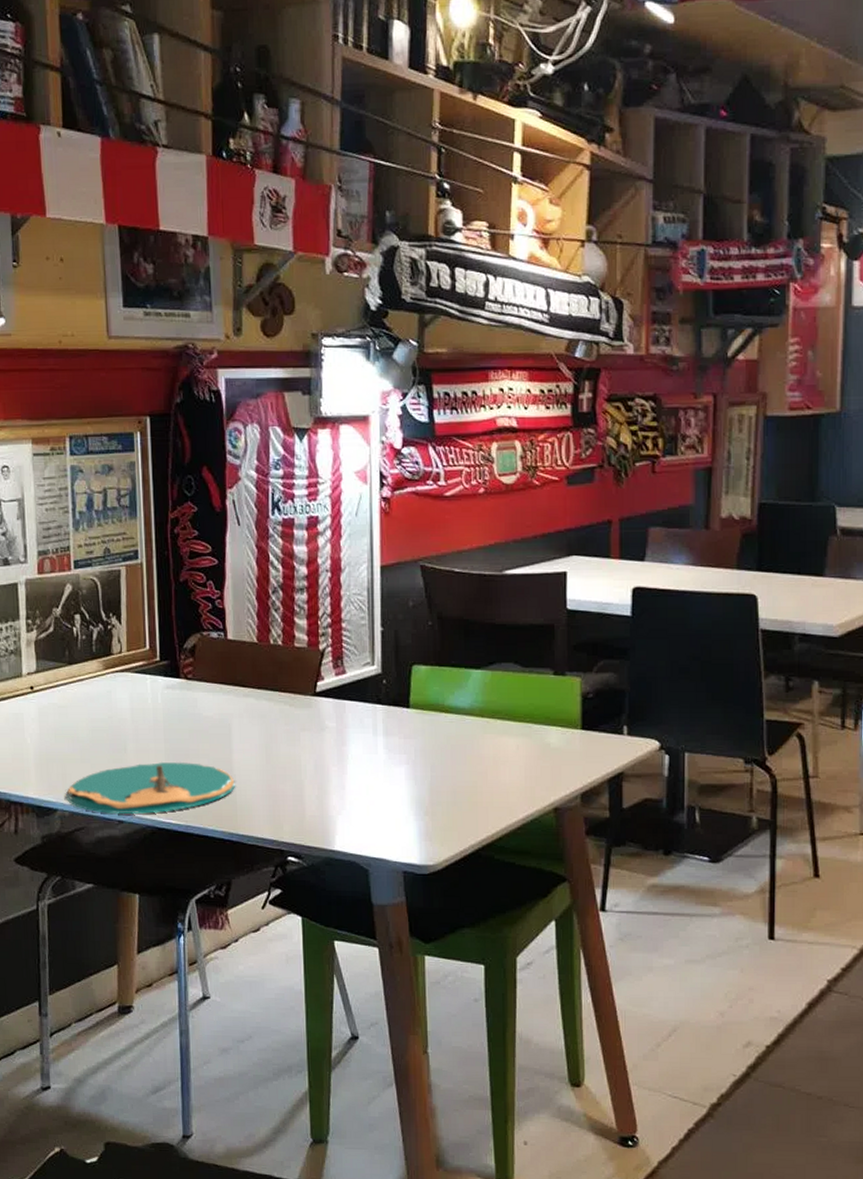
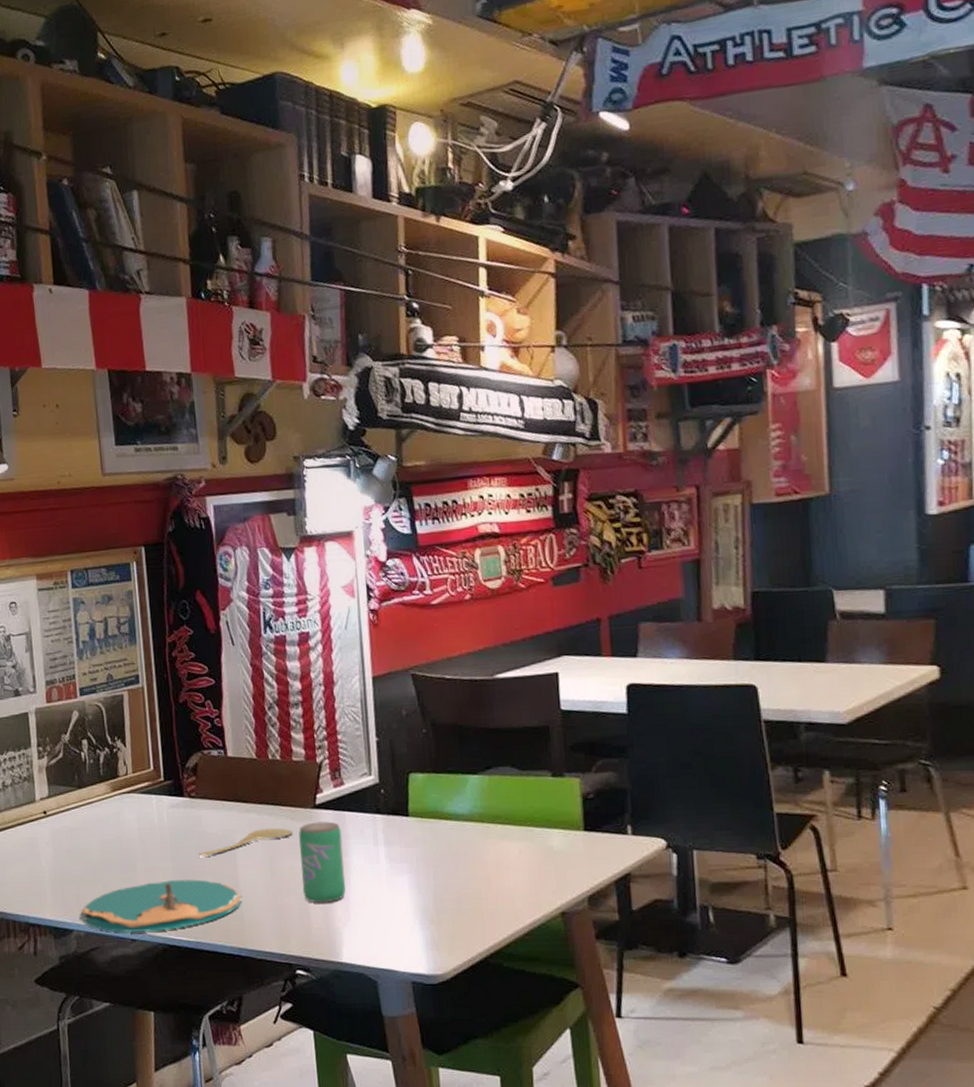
spoon: none [193,714,291,740] -> present [198,828,293,857]
beverage can: none [297,709,343,791] -> present [299,821,346,903]

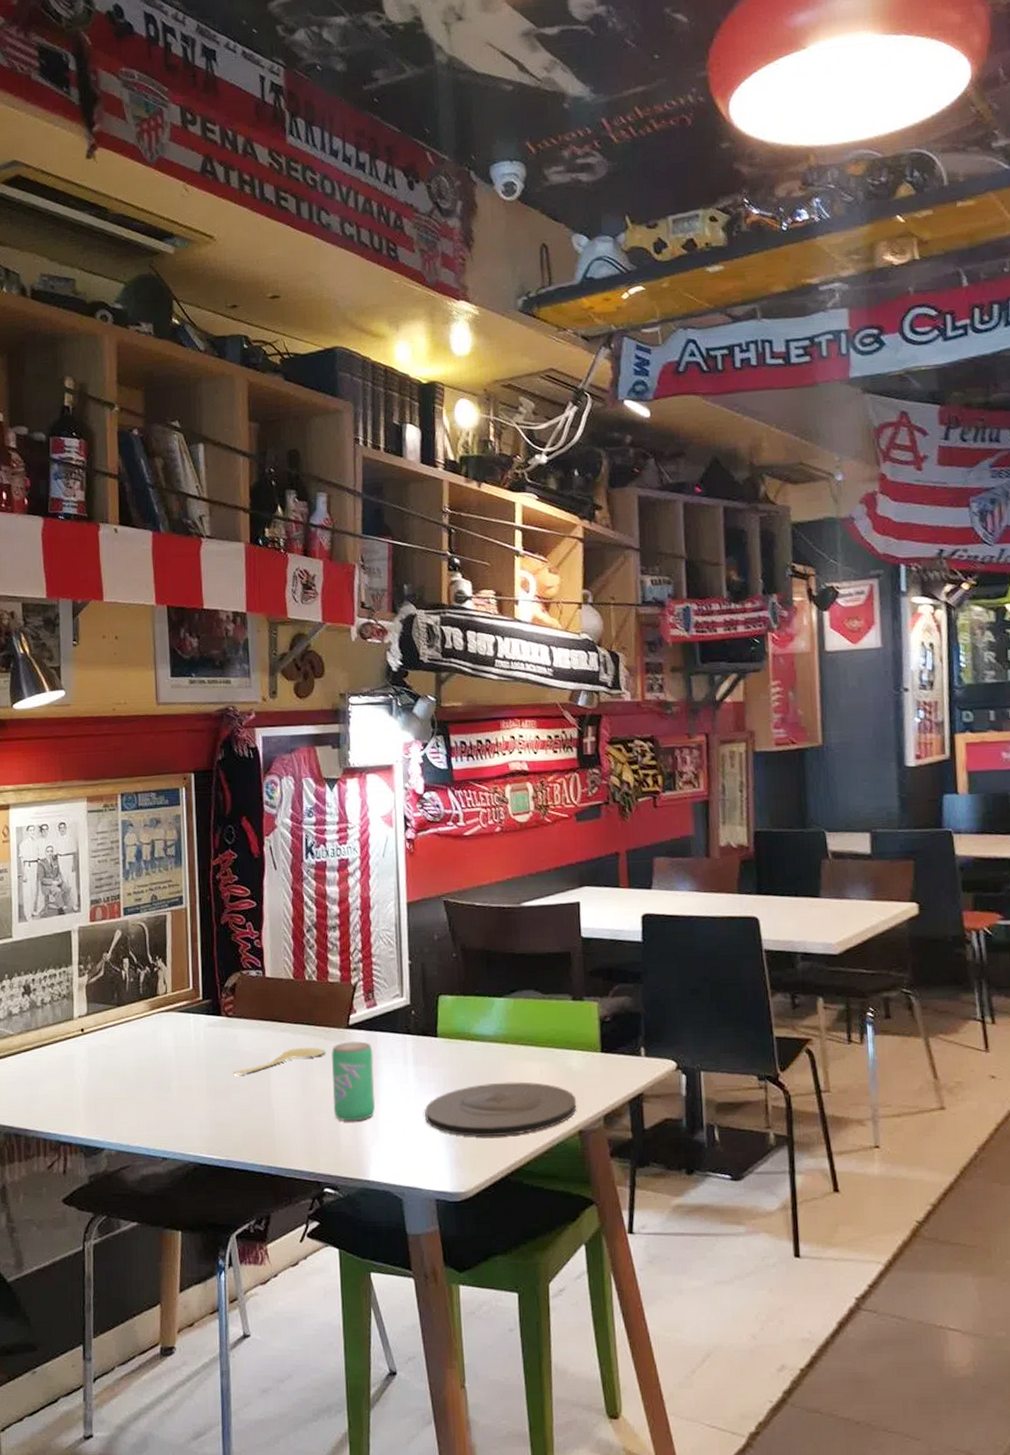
plate: present [80,878,242,933] -> none [112,1097,274,1152]
plate: none [398,862,559,918] -> present [425,1081,577,1137]

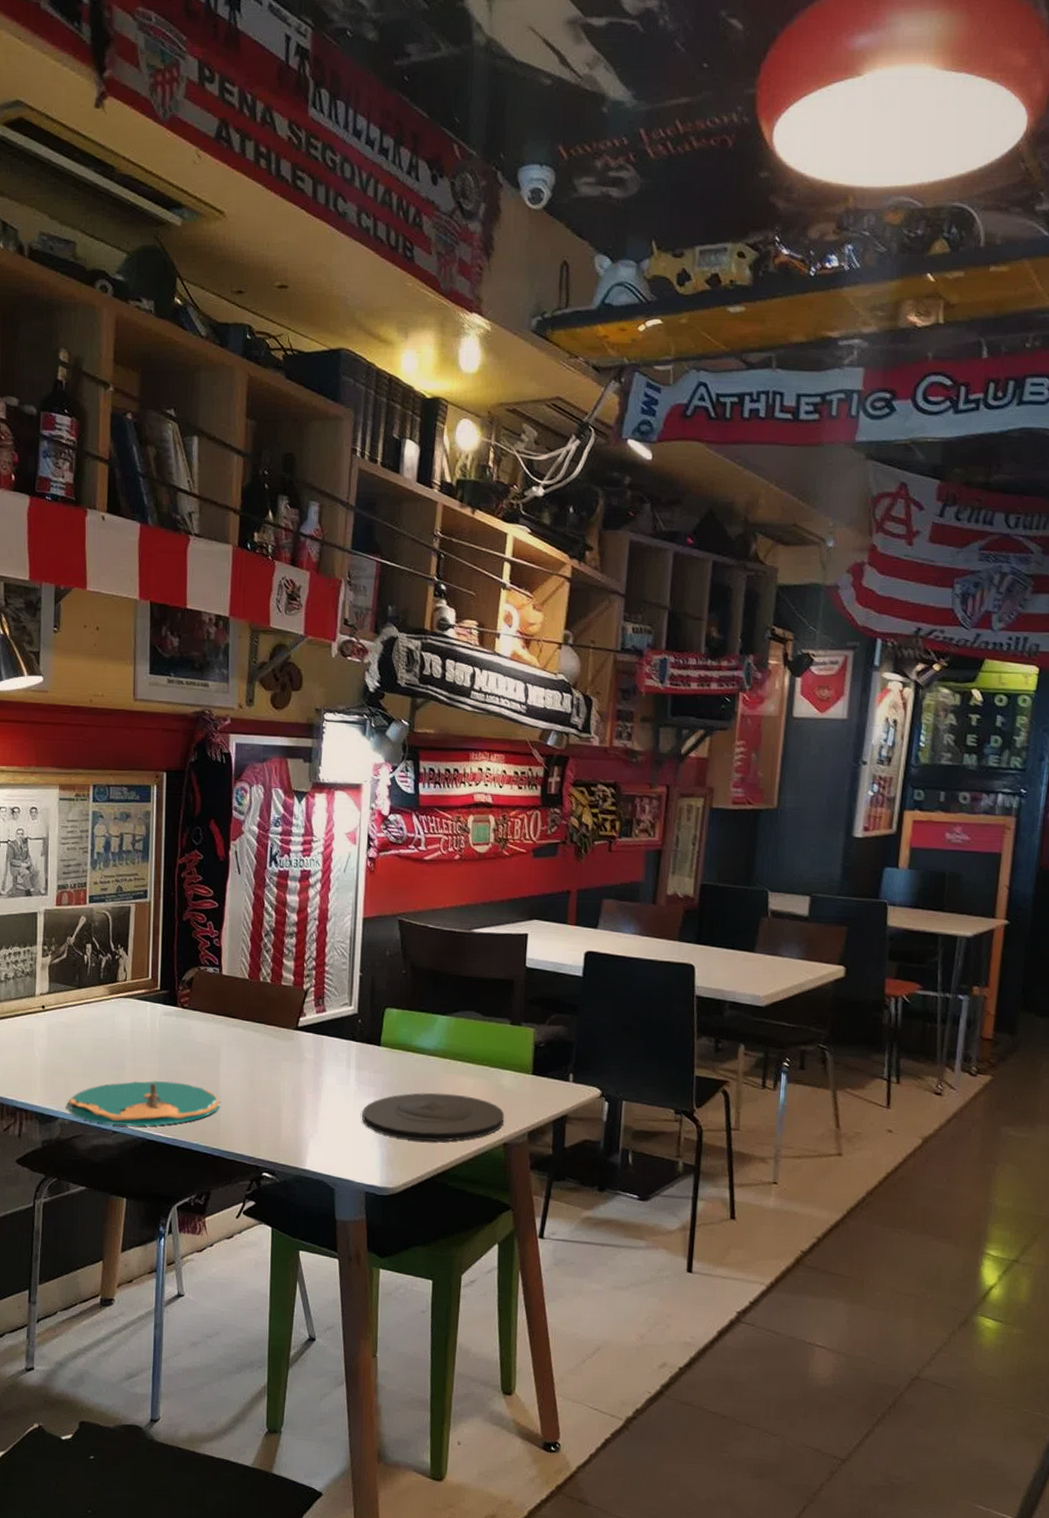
plate: none [112,1097,274,1152] -> present [66,1080,220,1126]
spoon: present [233,1048,326,1075] -> none [185,1043,274,1063]
beverage can: present [332,1041,376,1122] -> none [277,1042,319,1116]

